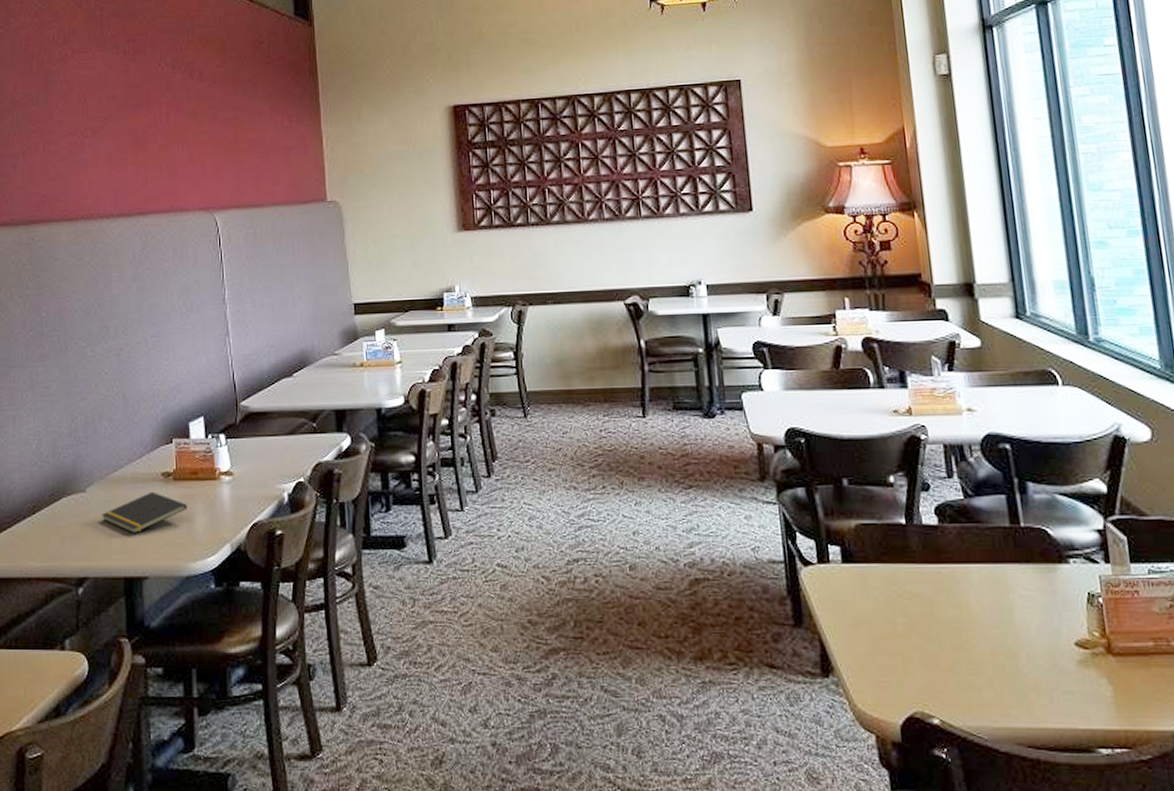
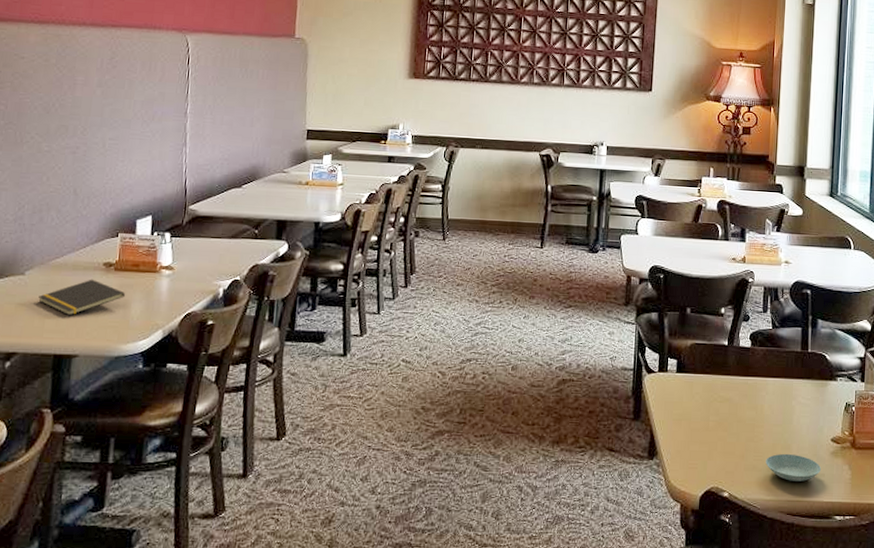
saucer: none [984,664,1068,702] -> present [765,453,822,481]

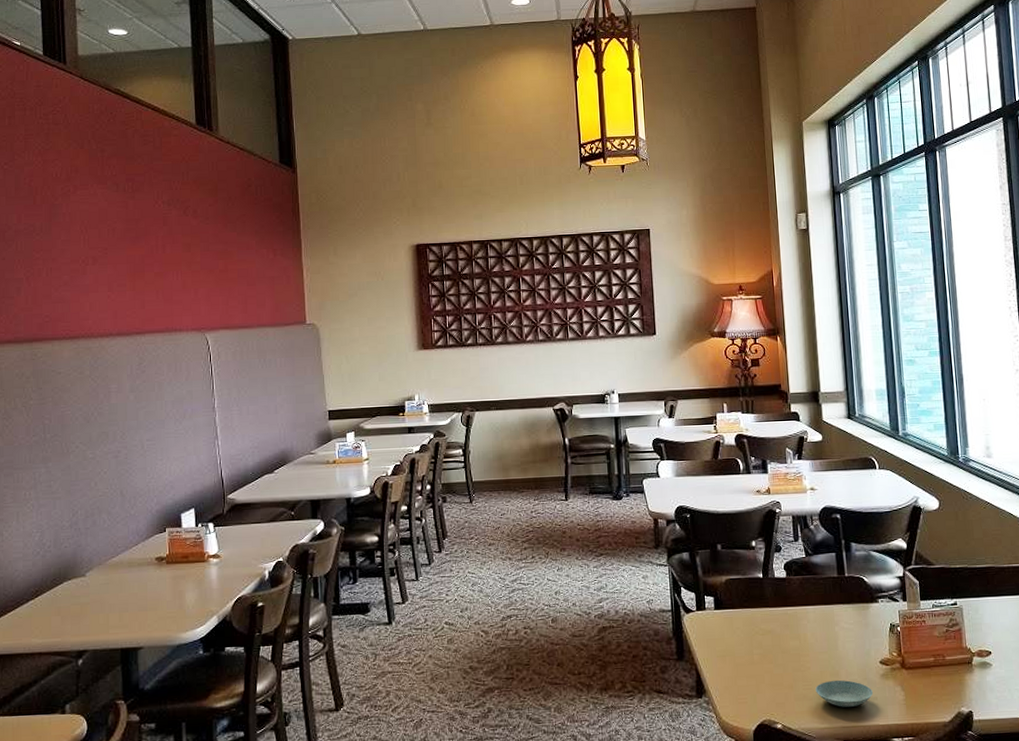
notepad: present [38,279,126,316] -> none [101,574,180,611]

